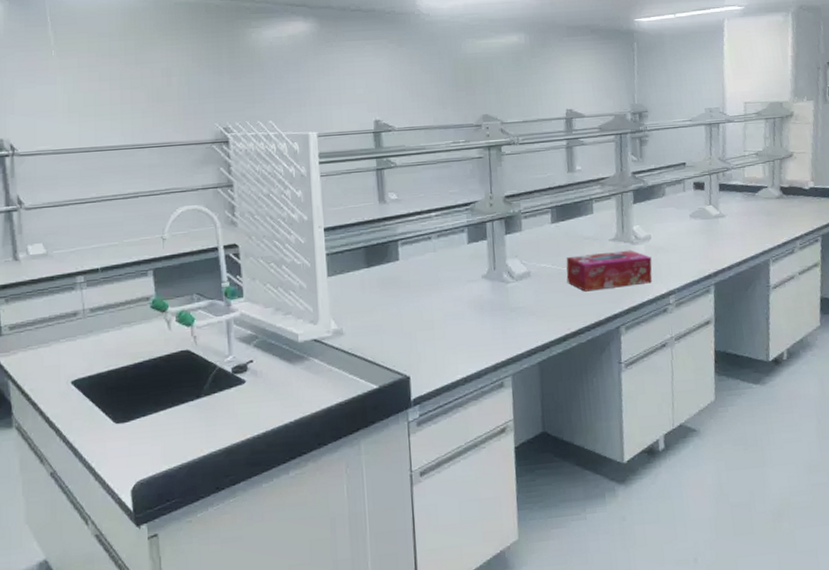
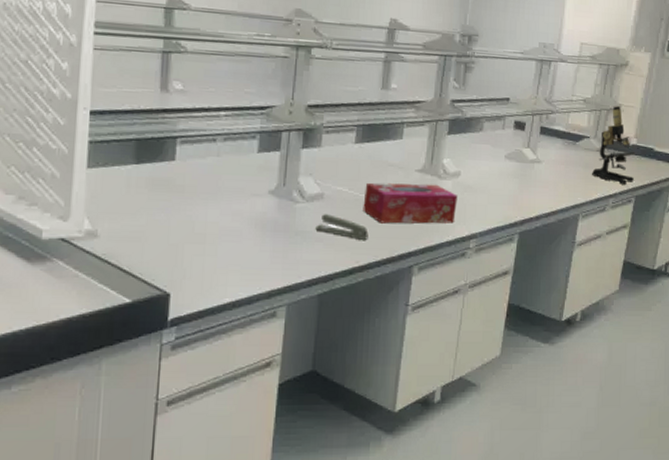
stapler: none [527,289,576,309] -> present [315,213,368,240]
microscope: none [774,154,818,226] -> present [591,106,635,185]

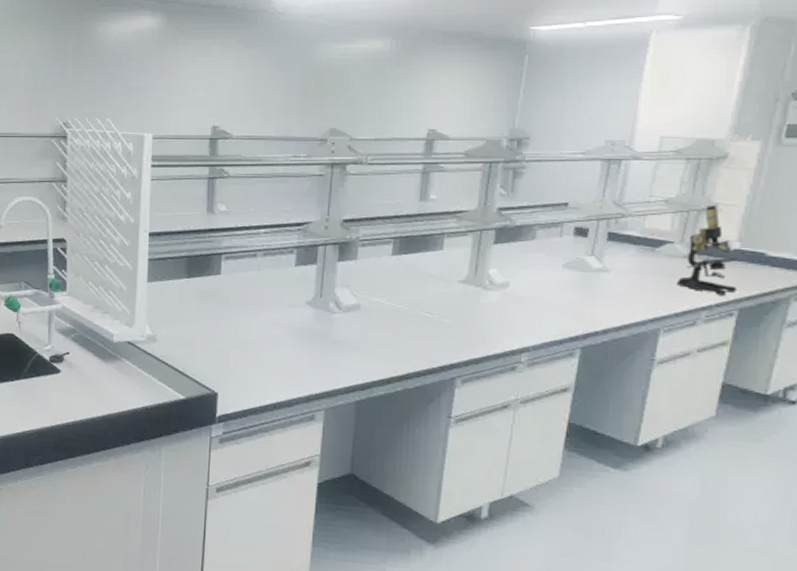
stapler: present [315,213,368,240] -> none [352,323,407,350]
tissue box: present [363,182,458,224] -> none [400,293,506,336]

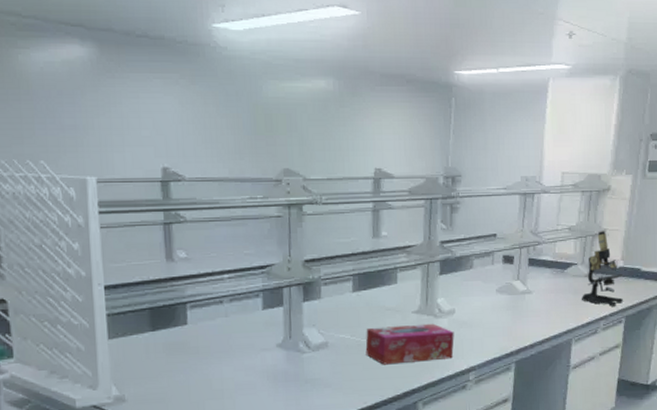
tissue box: none [400,293,506,336] -> present [365,323,454,365]

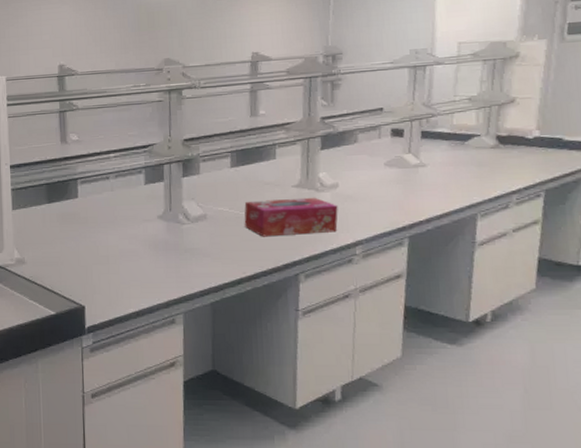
microscope: present [581,231,623,307] -> none [486,100,541,179]

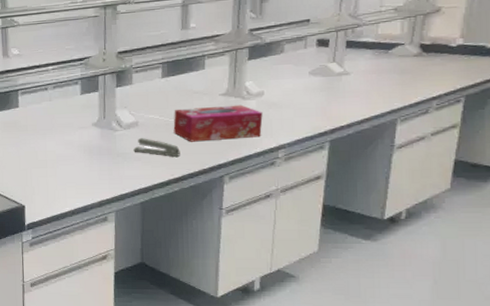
stapler: none [202,231,252,253] -> present [133,137,180,157]

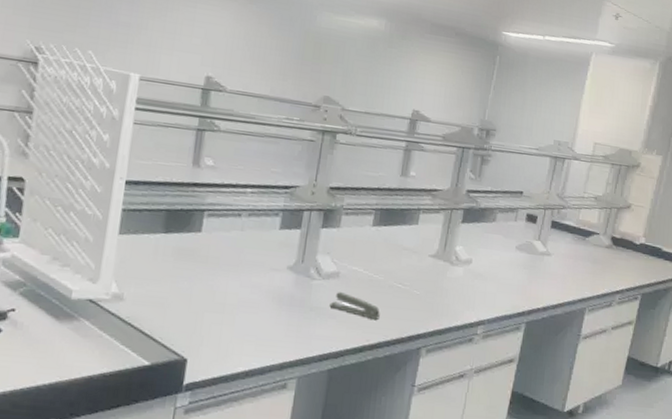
tissue box: present [173,104,263,142] -> none [376,264,468,309]

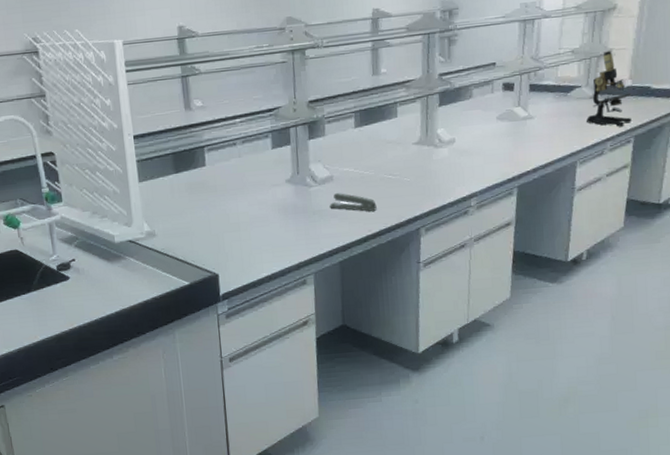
microscope: none [599,205,643,282] -> present [585,51,632,127]

